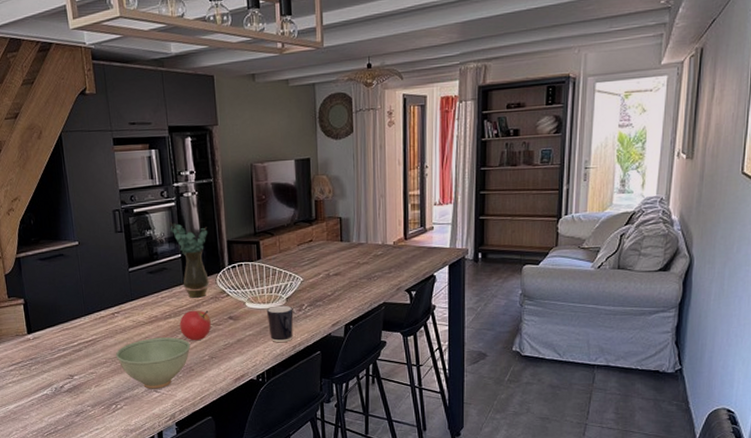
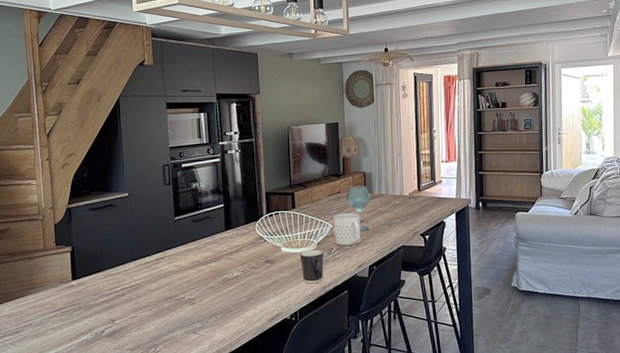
bowl: present [115,337,191,389] -> none [157,280,230,331]
vase: present [169,222,209,298] -> none [214,176,249,244]
fruit: present [179,310,211,341] -> none [220,255,249,284]
mug: none [304,265,337,302] -> present [333,213,362,246]
wine glass: none [319,233,347,286] -> present [346,185,371,231]

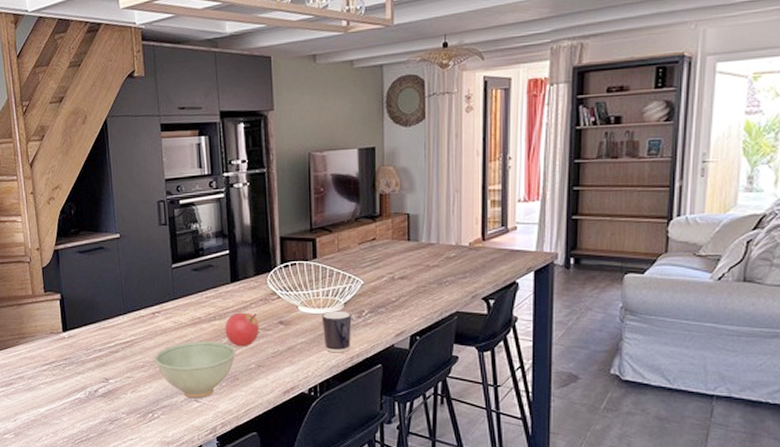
bowl: none [157,280,230,331] -> present [154,341,236,399]
fruit: none [220,255,249,284] -> present [225,312,259,347]
mug: present [333,213,362,246] -> none [365,267,402,308]
wine glass: present [346,185,371,231] -> none [383,231,415,291]

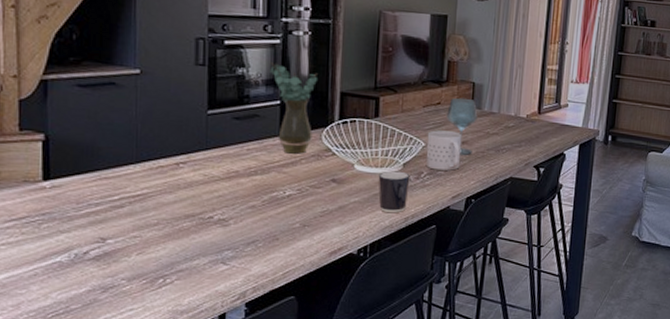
bowl: present [154,341,236,399] -> none [172,197,279,261]
vase: none [218,215,259,299] -> present [270,62,319,154]
fruit: present [225,312,259,347] -> none [267,168,308,205]
mug: none [365,267,402,308] -> present [425,130,463,171]
wine glass: none [383,231,415,291] -> present [447,97,478,155]

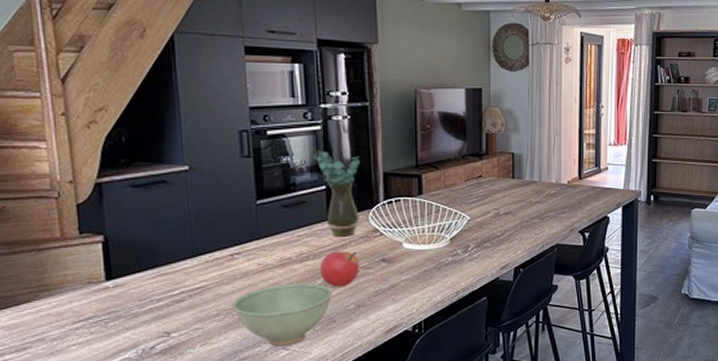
bowl: none [172,197,279,261] -> present [231,283,333,347]
fruit: none [267,168,308,205] -> present [320,251,359,288]
mug: present [378,171,410,213] -> none [426,246,458,289]
mug: present [425,130,463,171] -> none [471,203,506,242]
wine glass: present [447,97,478,155] -> none [489,169,519,226]

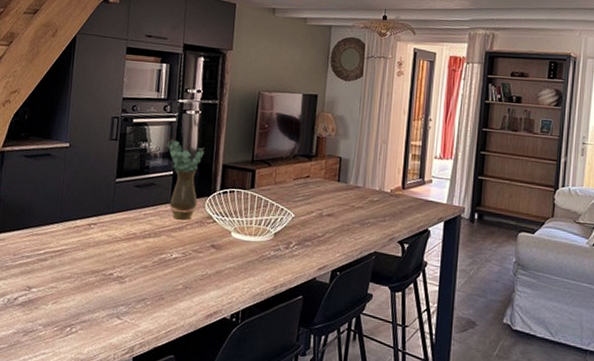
bowl: present [231,283,333,347] -> none [82,257,166,316]
fruit: present [320,251,359,288] -> none [157,232,192,267]

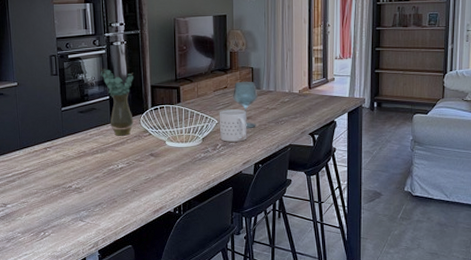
mug: none [294,202,329,242] -> present [219,109,247,142]
wine glass: none [315,171,344,228] -> present [233,81,258,128]

